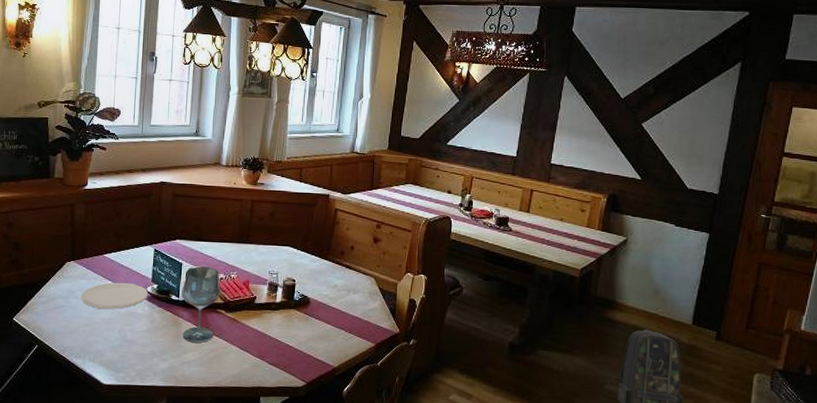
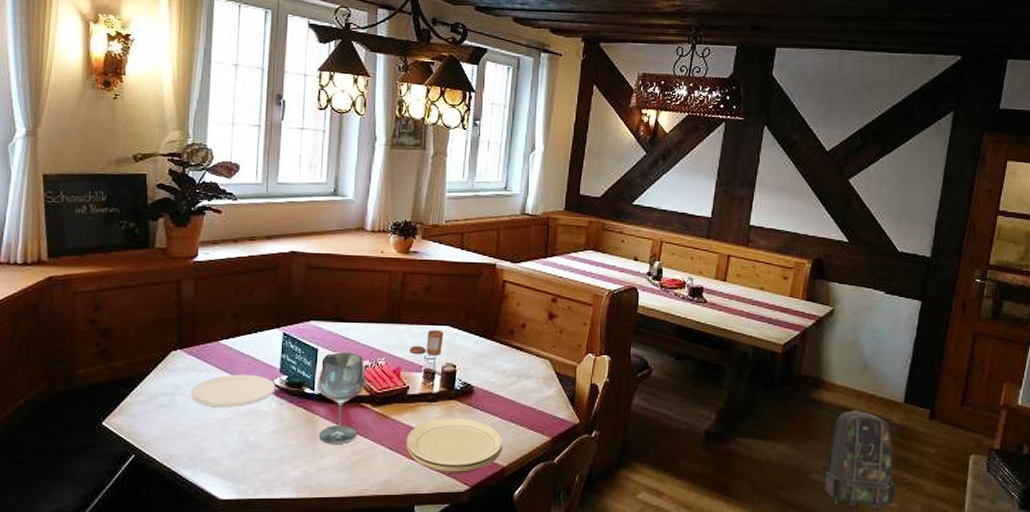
plate: none [253,324,334,371] -> present [406,417,502,473]
candle: none [257,249,285,271] -> present [409,330,444,355]

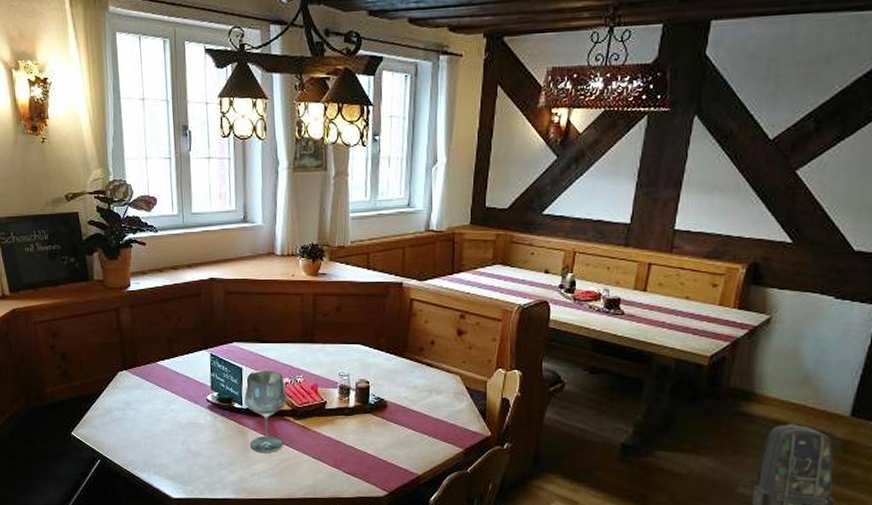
plate: present [190,374,276,407] -> none [138,391,209,420]
plate: present [406,417,502,473] -> none [327,430,417,480]
candle: present [409,330,444,355] -> none [325,348,356,372]

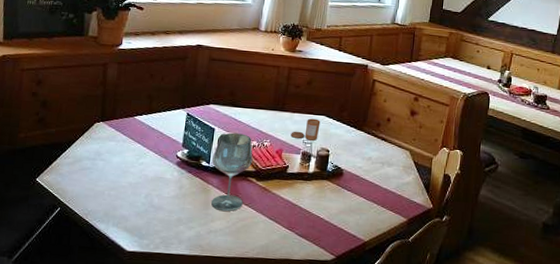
candle: none [325,348,356,372] -> present [291,118,321,141]

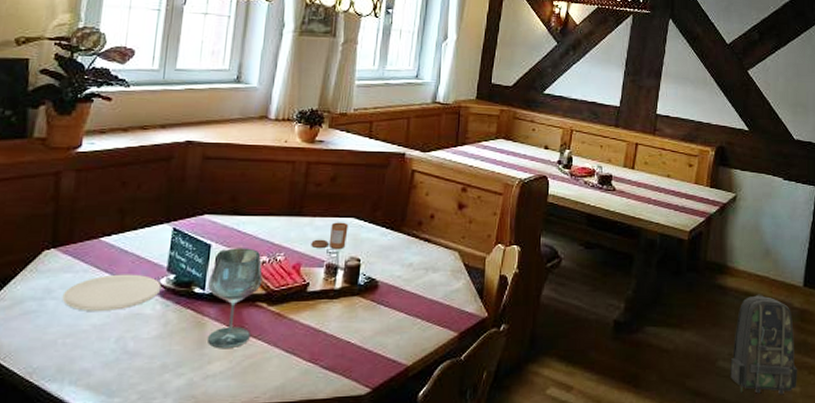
plate: none [108,145,178,174] -> present [62,274,162,311]

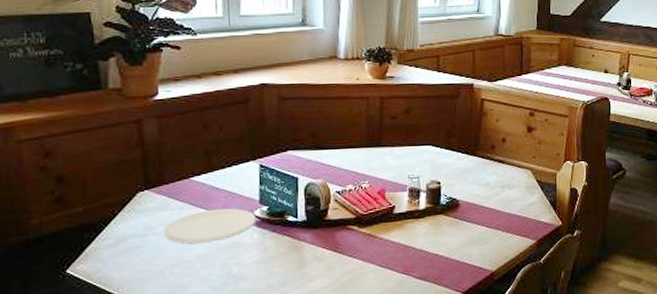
wine glass: present [206,248,263,349] -> none [300,178,351,268]
candle: present [311,222,349,249] -> none [393,150,426,175]

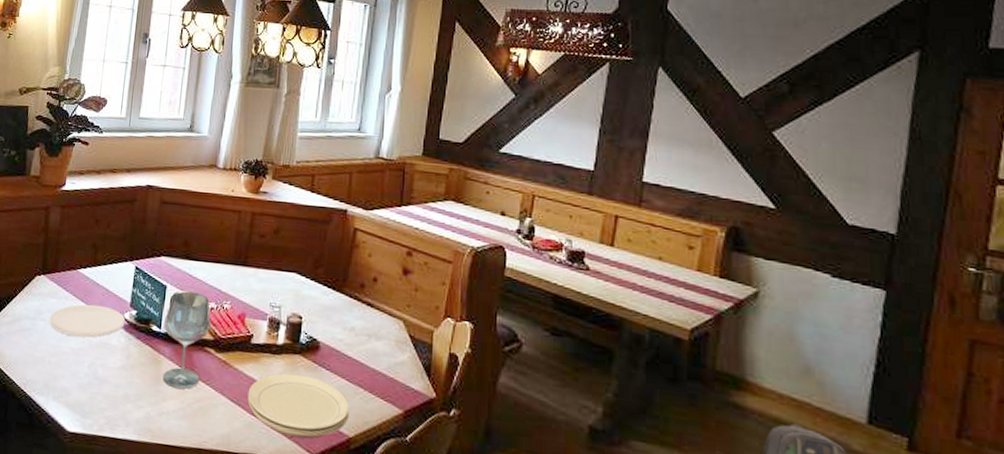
wine glass: none [300,178,351,268] -> present [162,291,211,390]
plate: none [396,230,490,283] -> present [247,373,349,439]

